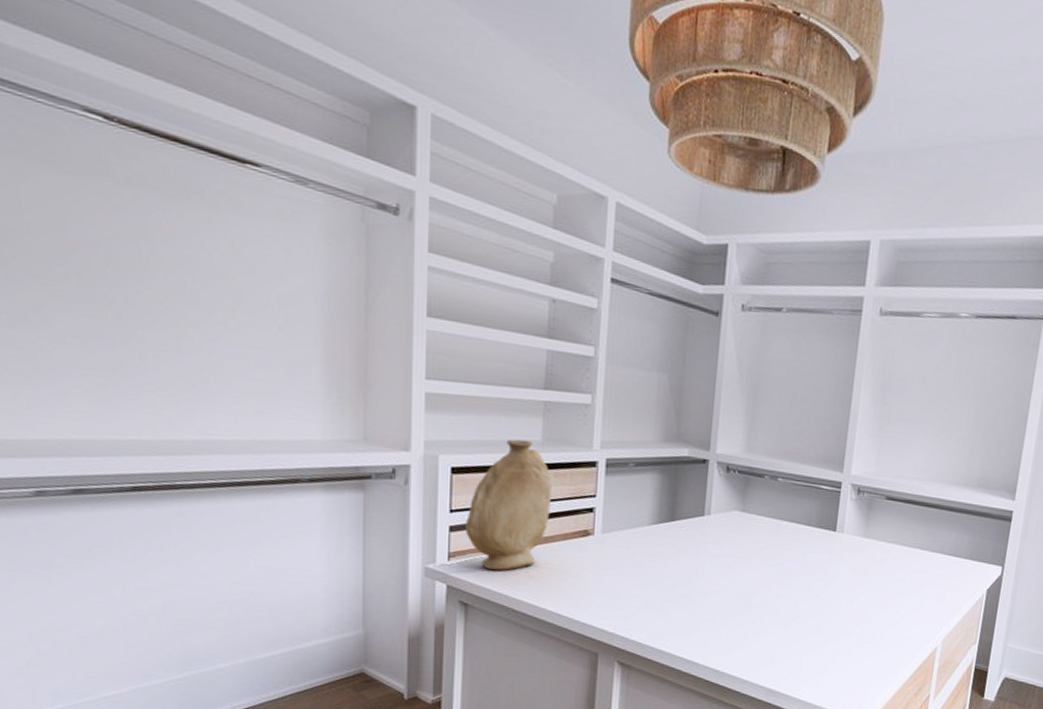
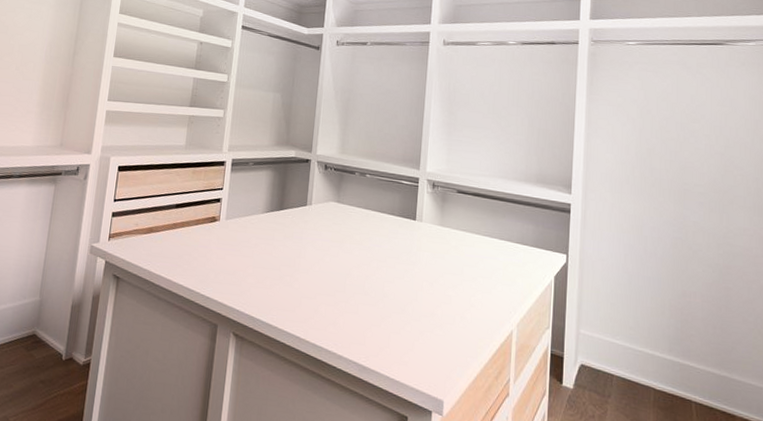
vase: present [466,439,552,571] -> none [123,144,191,250]

